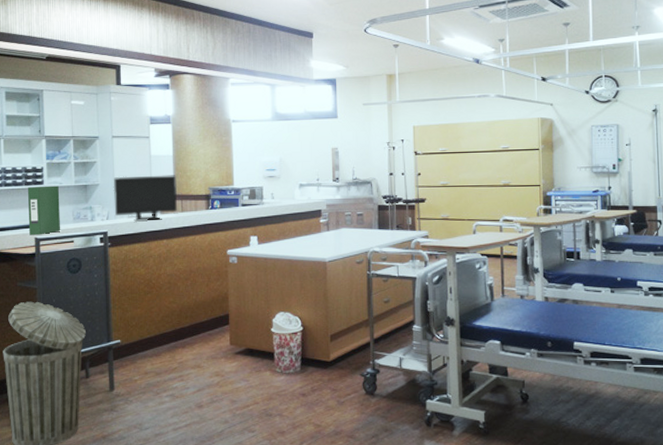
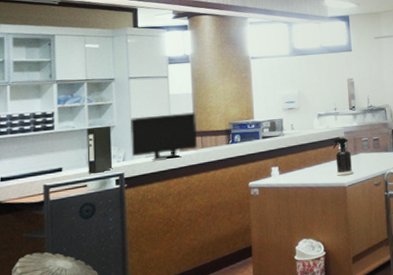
binder: present [27,186,61,235] -> none [36,130,73,183]
binder: none [73,184,97,230] -> present [87,125,113,174]
spray bottle: none [314,211,334,250] -> present [333,138,353,176]

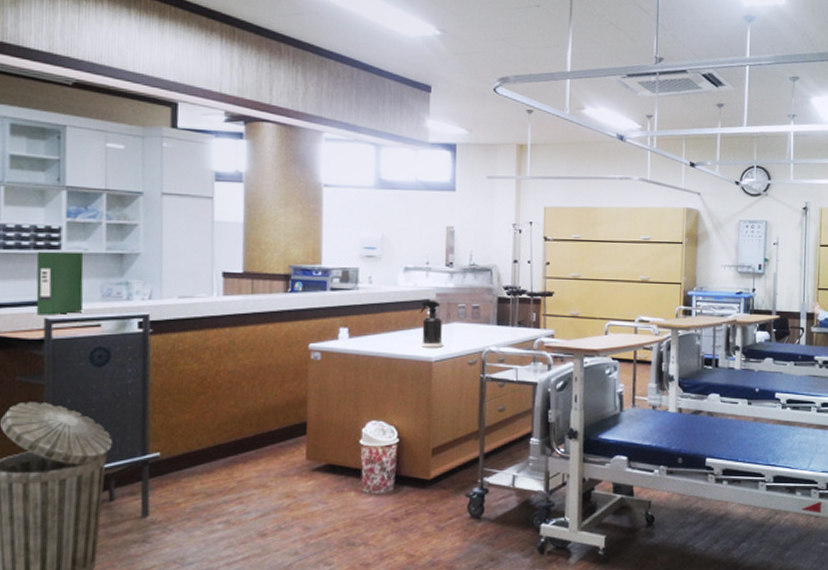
binder: none [36,130,73,183] -> present [36,251,84,316]
binder: present [87,125,113,174] -> none [102,252,136,311]
computer monitor: present [130,112,198,161] -> none [159,245,248,304]

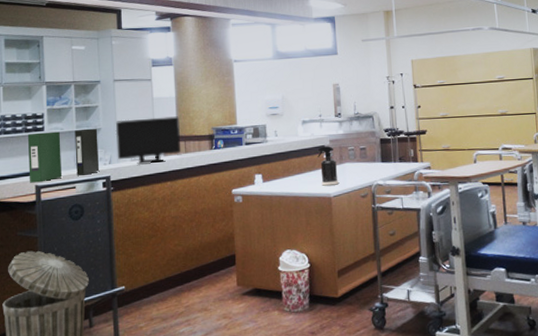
binder: none [102,252,136,311] -> present [75,128,100,176]
computer monitor: none [159,245,248,304] -> present [115,116,182,165]

